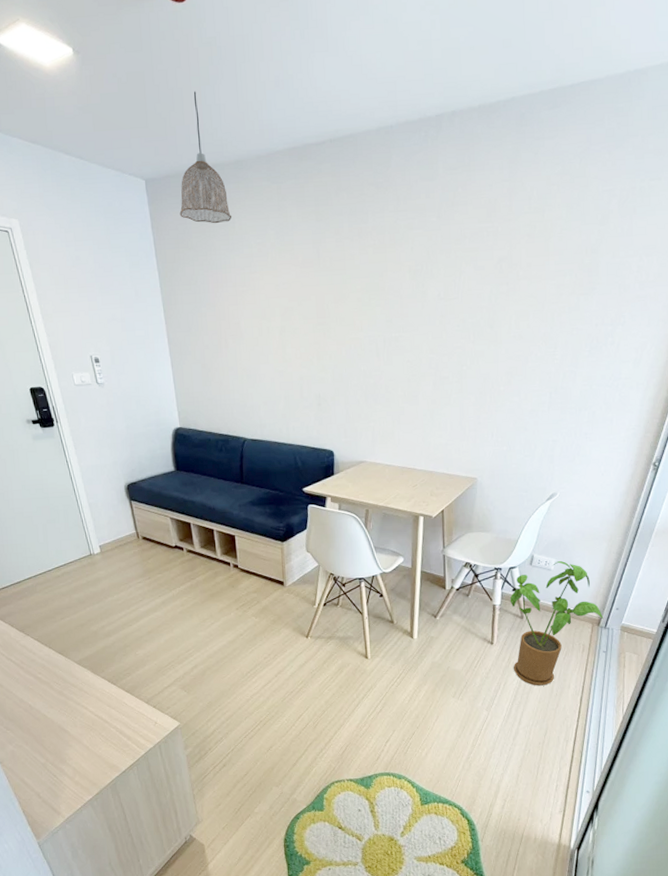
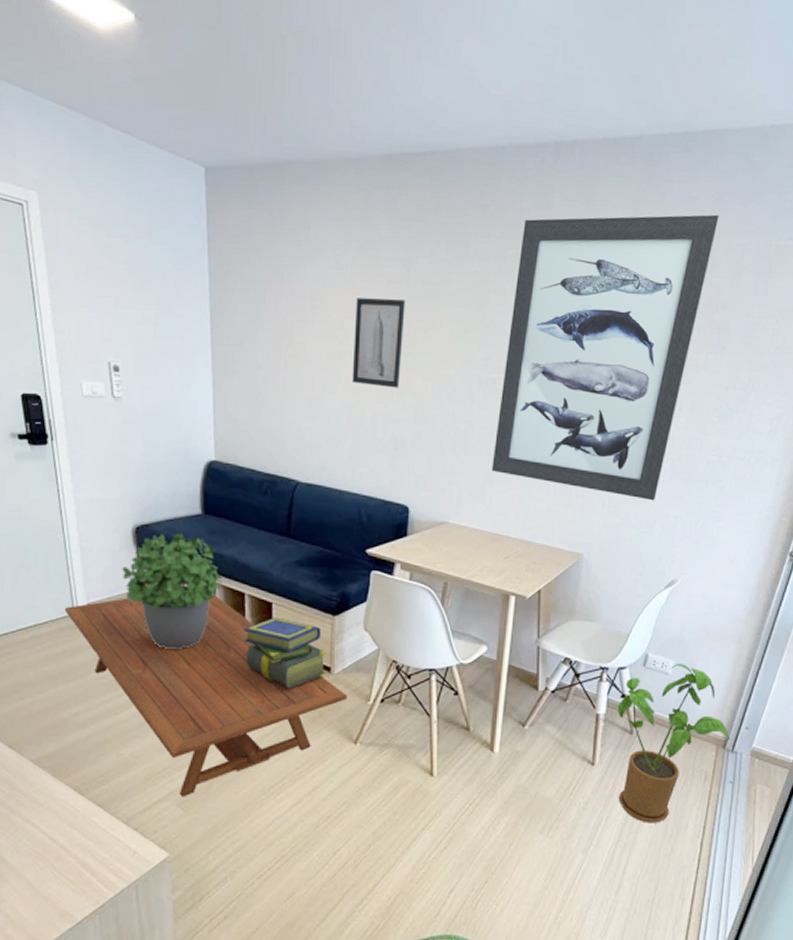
coffee table: none [84,531,298,683] -> present [65,593,347,798]
potted plant: none [121,486,196,576] -> present [122,533,223,649]
pendant lamp: present [179,91,232,224] -> none [243,79,308,227]
stack of books: none [215,546,281,599] -> present [243,617,327,688]
wall art: none [278,277,319,354] -> present [352,298,405,388]
wall art: none [398,164,587,429] -> present [491,214,719,501]

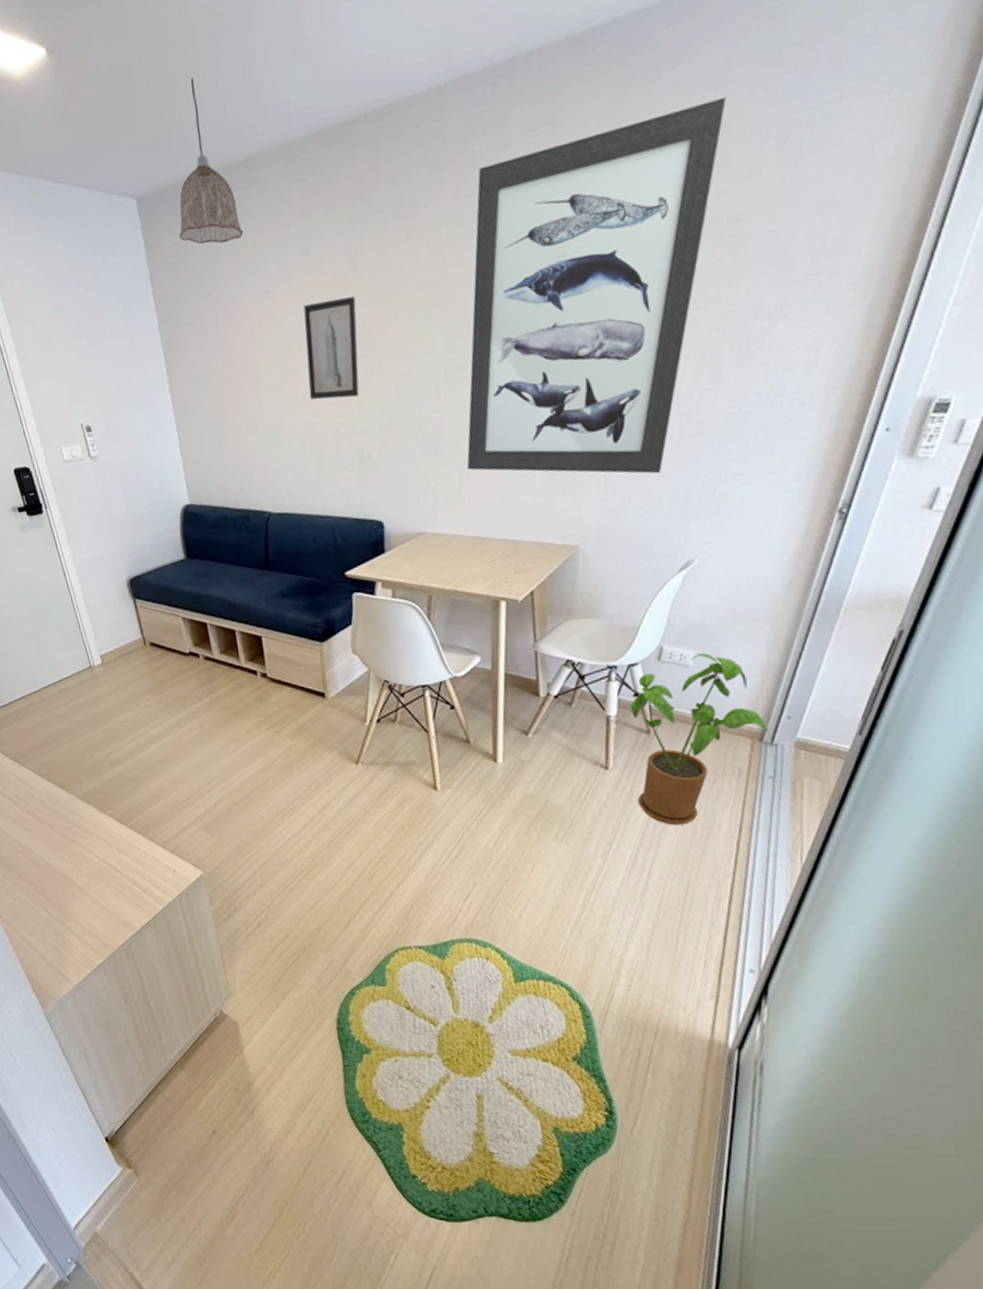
coffee table: present [65,593,347,798] -> none [83,633,344,822]
potted plant: present [122,533,223,649] -> none [123,579,214,690]
pendant lamp: none [243,79,308,227] -> present [179,78,244,245]
stack of books: present [243,617,327,688] -> none [238,649,322,716]

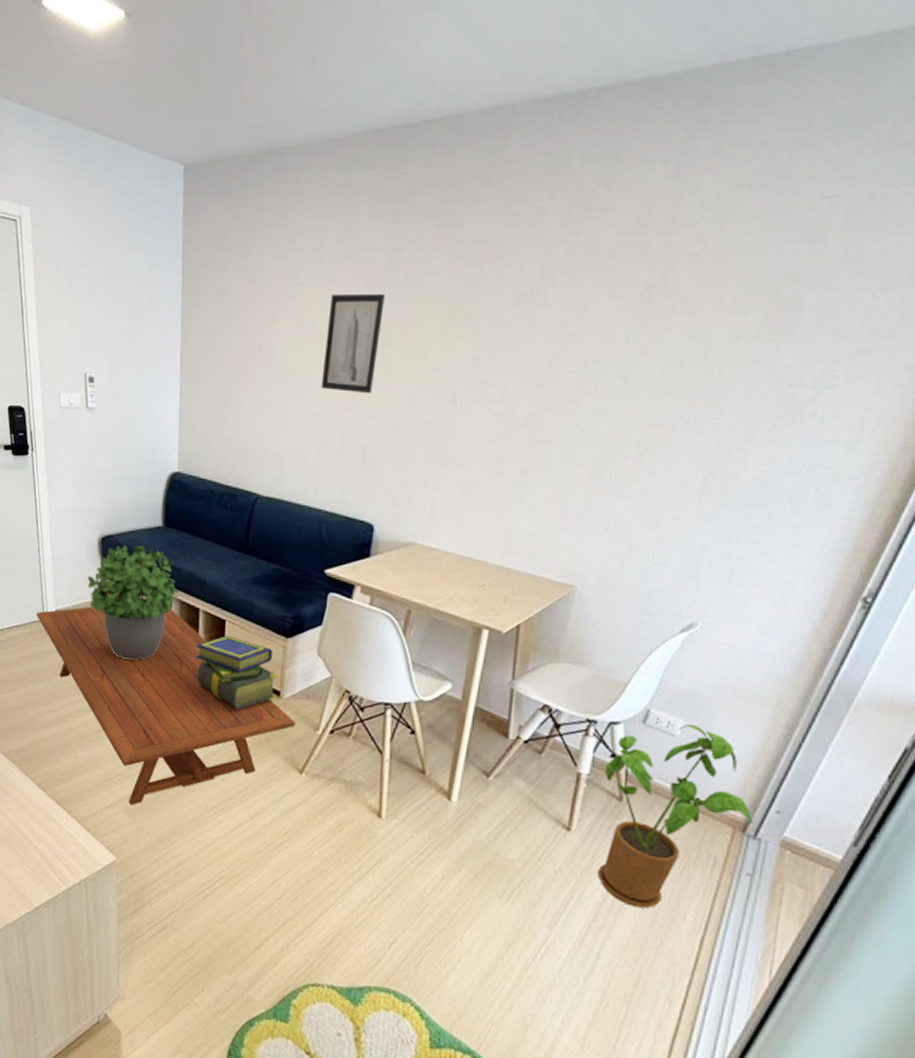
coffee table: none [83,633,344,822] -> present [36,606,295,806]
potted plant: none [123,579,214,690] -> present [87,544,179,660]
pendant lamp: present [179,78,244,245] -> none [219,60,285,221]
stack of books: none [238,649,322,716] -> present [196,635,278,709]
wall art: present [466,96,726,474] -> none [470,160,799,526]

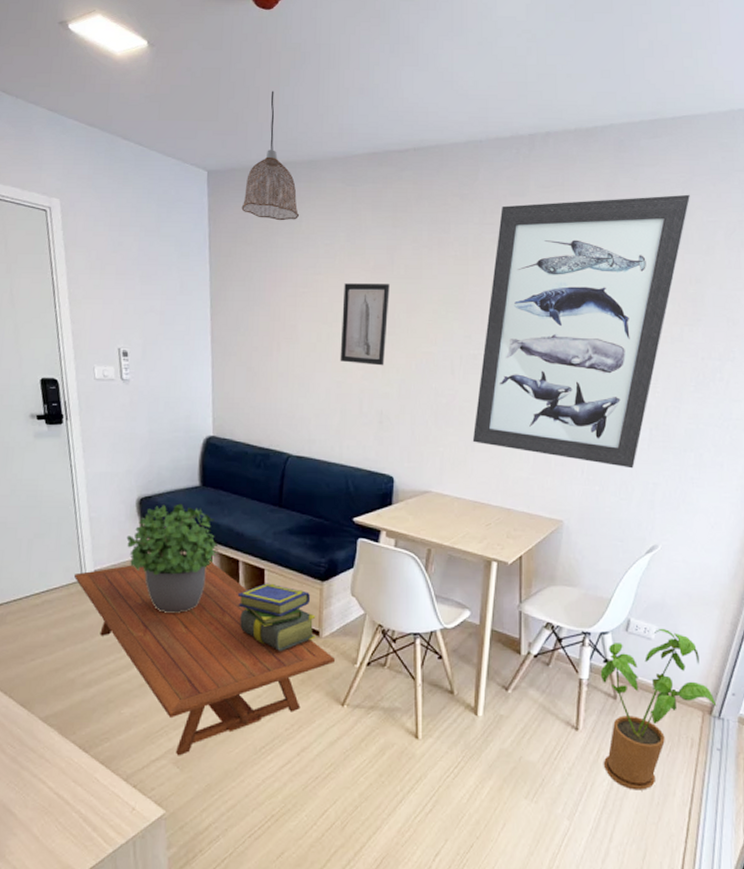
pendant lamp: none [219,60,285,221] -> present [241,91,300,221]
wall art: none [470,160,799,526] -> present [472,194,690,469]

